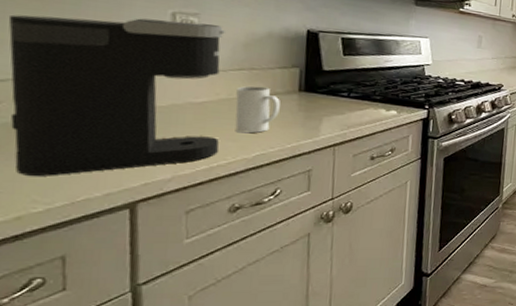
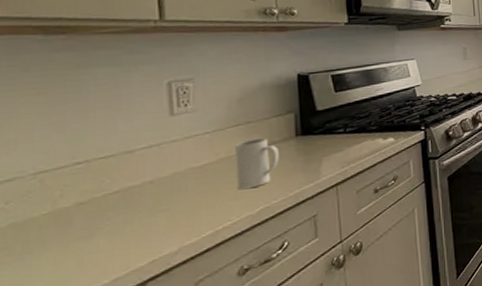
coffee maker: present [8,14,225,176] -> none [13,86,224,275]

